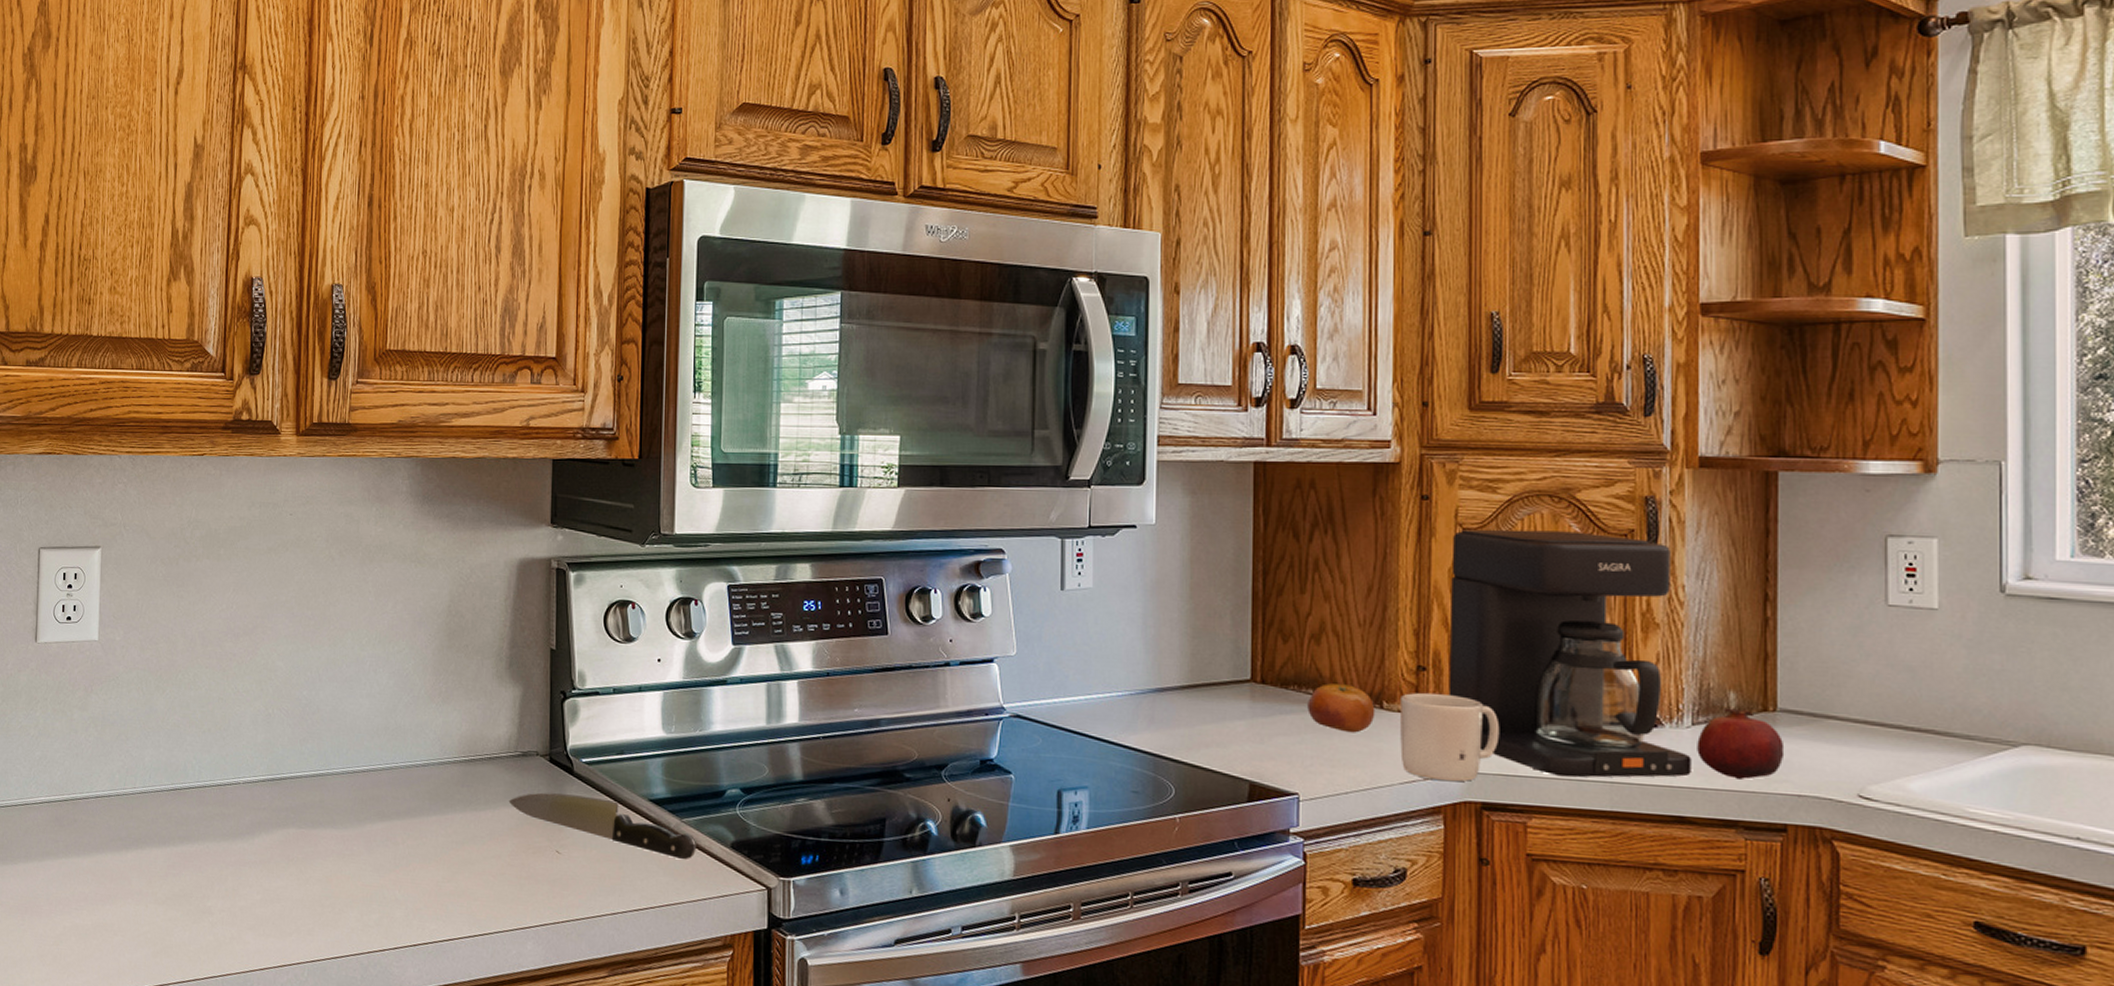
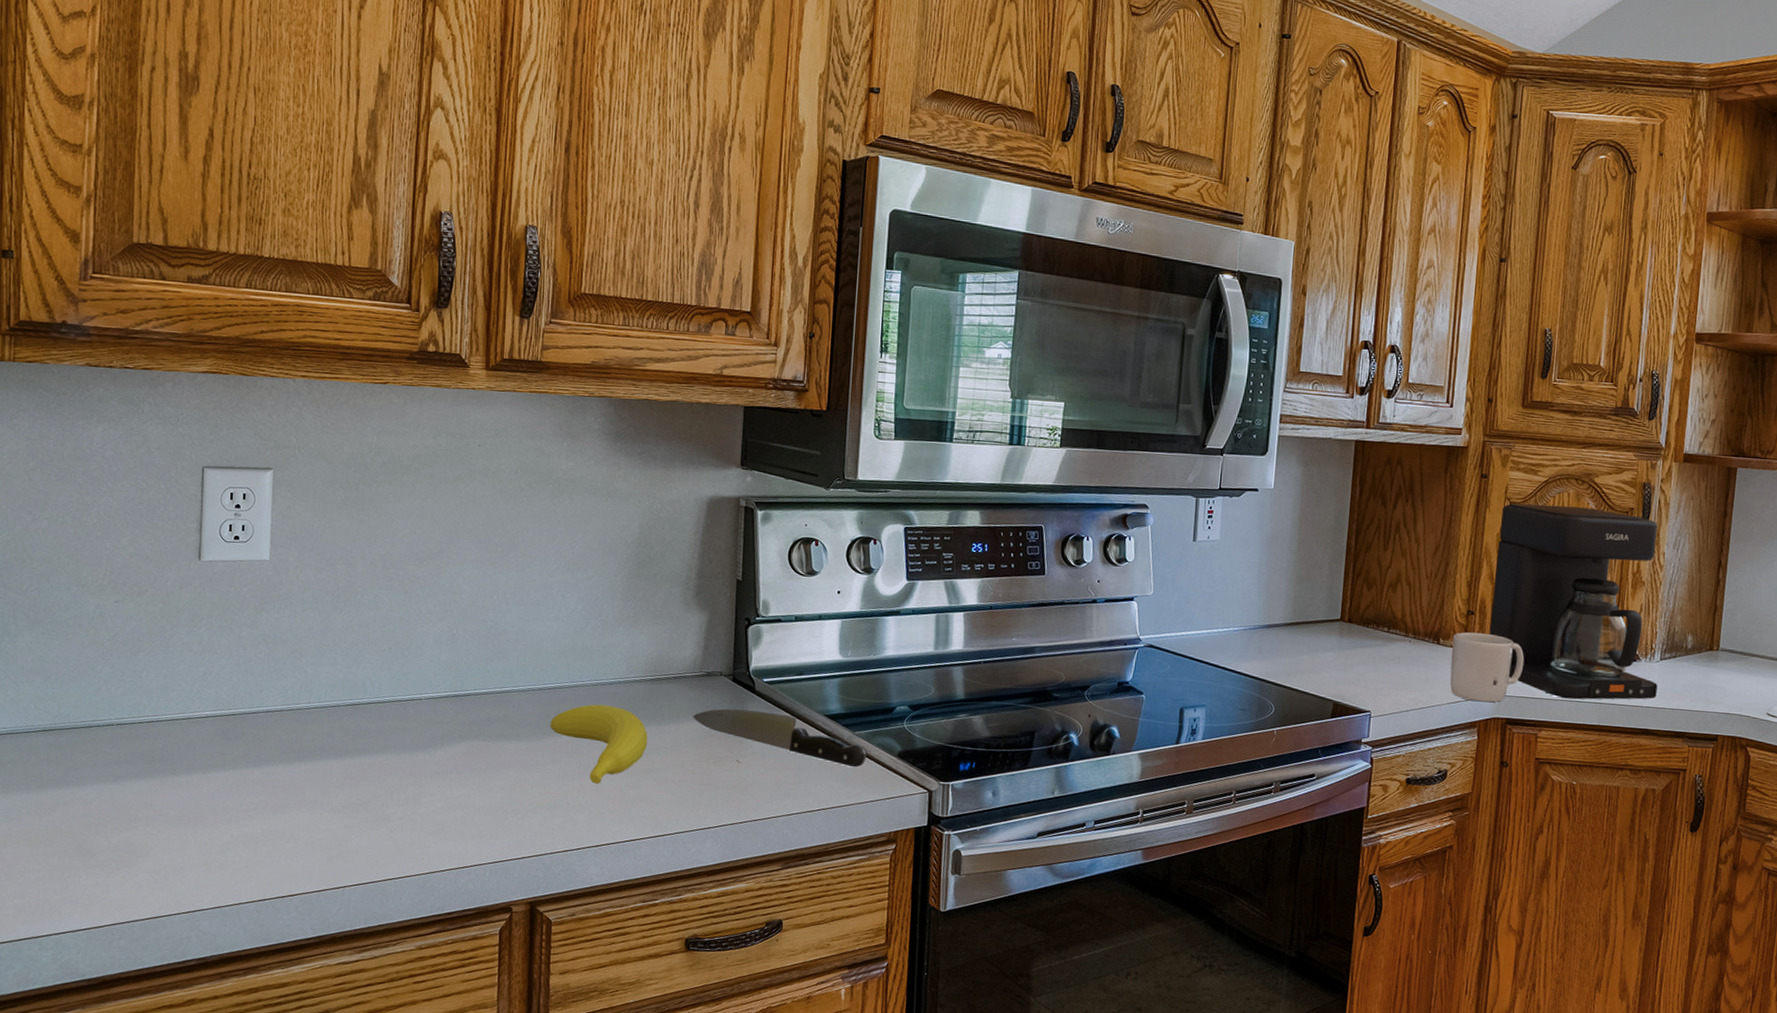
fruit: none [364,788,464,876] -> present [550,704,648,784]
fruit: present [1307,683,1375,733] -> none [1382,623,1434,663]
fruit: present [1697,708,1785,780] -> none [1662,647,1722,702]

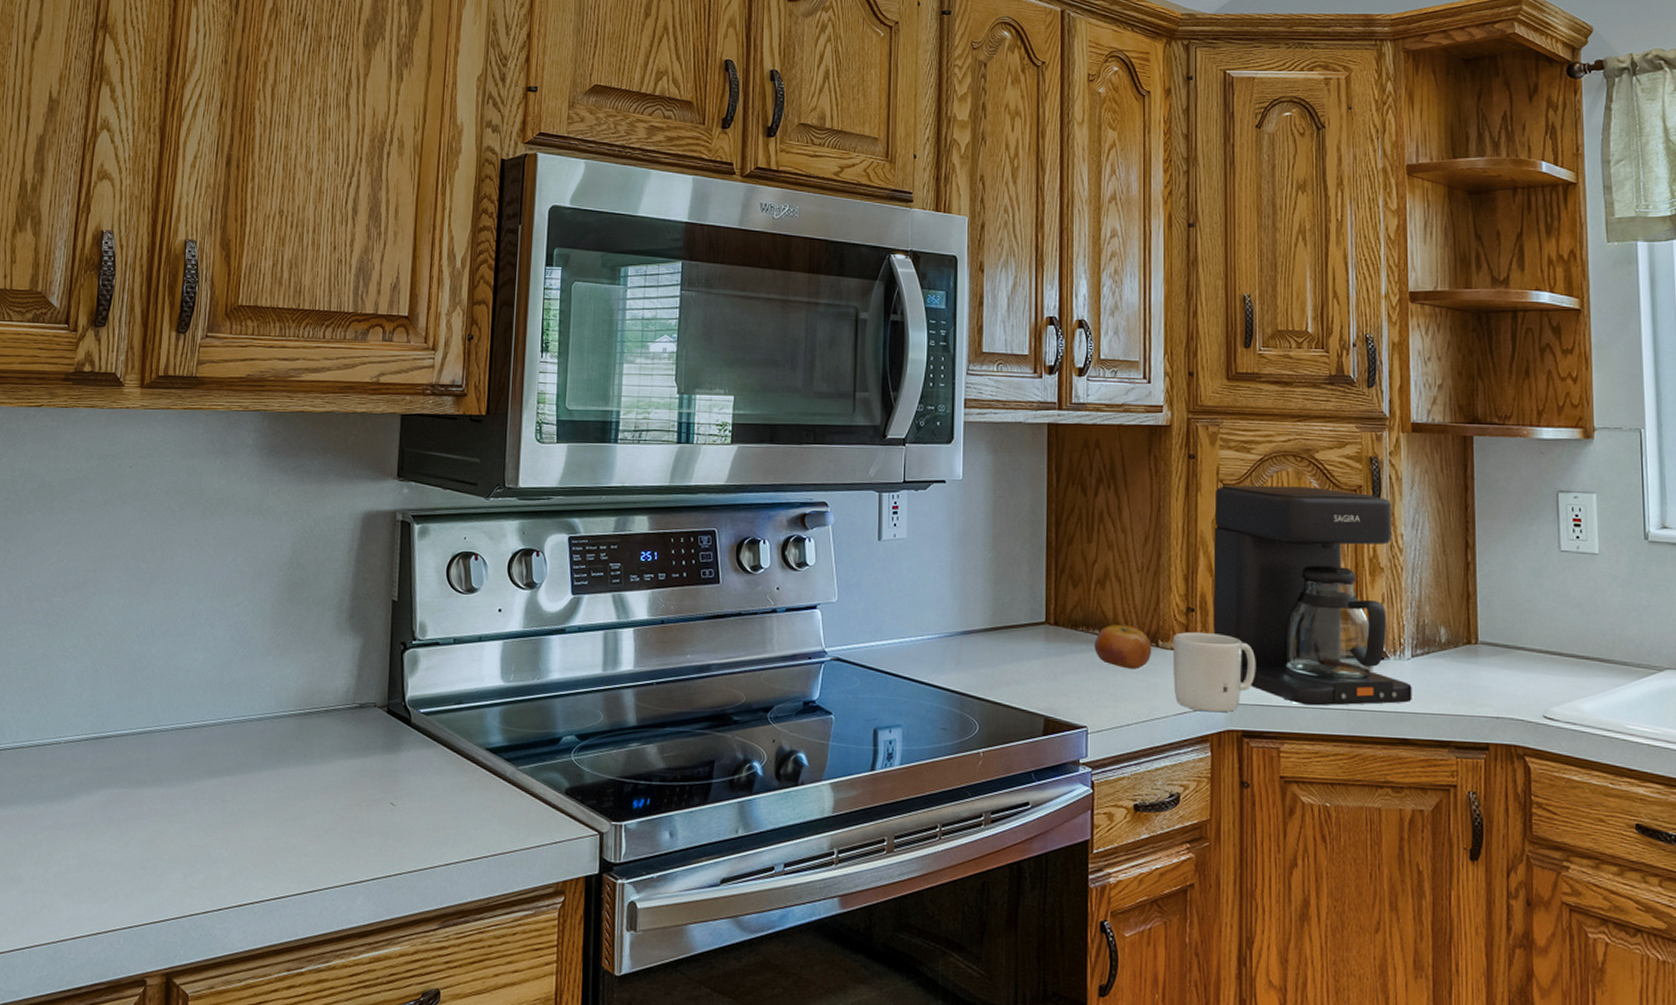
fruit: present [550,704,648,784] -> none [193,743,297,834]
knife: present [692,708,867,768] -> none [344,744,531,808]
fruit: none [1382,623,1434,663] -> present [1094,624,1152,670]

